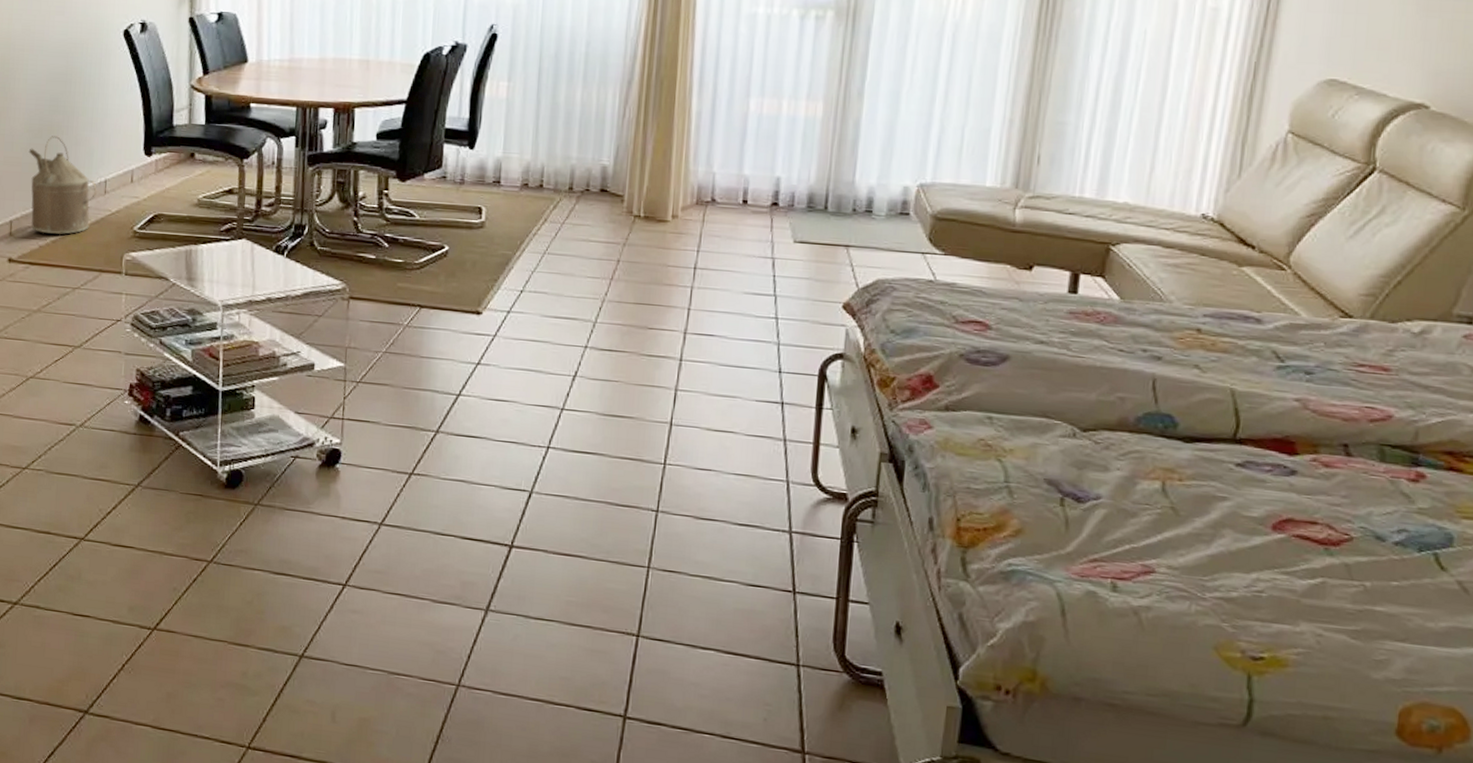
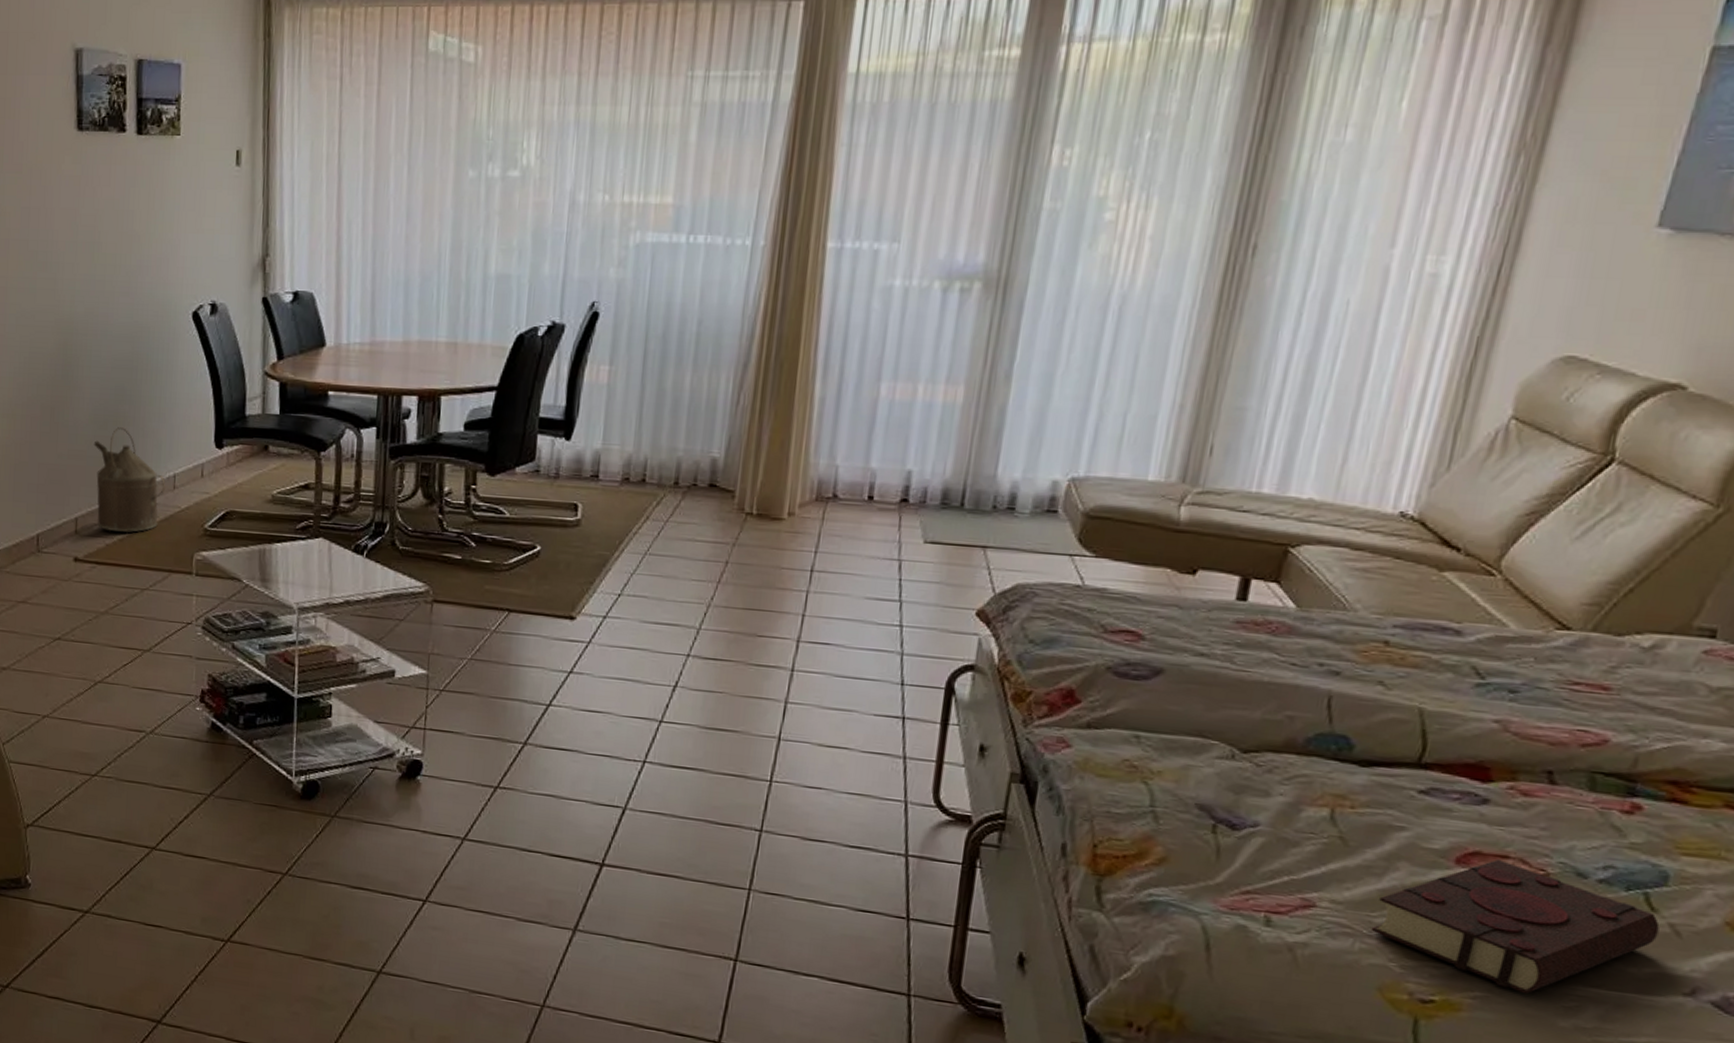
book: none [1204,526,1450,650] -> present [1370,860,1660,994]

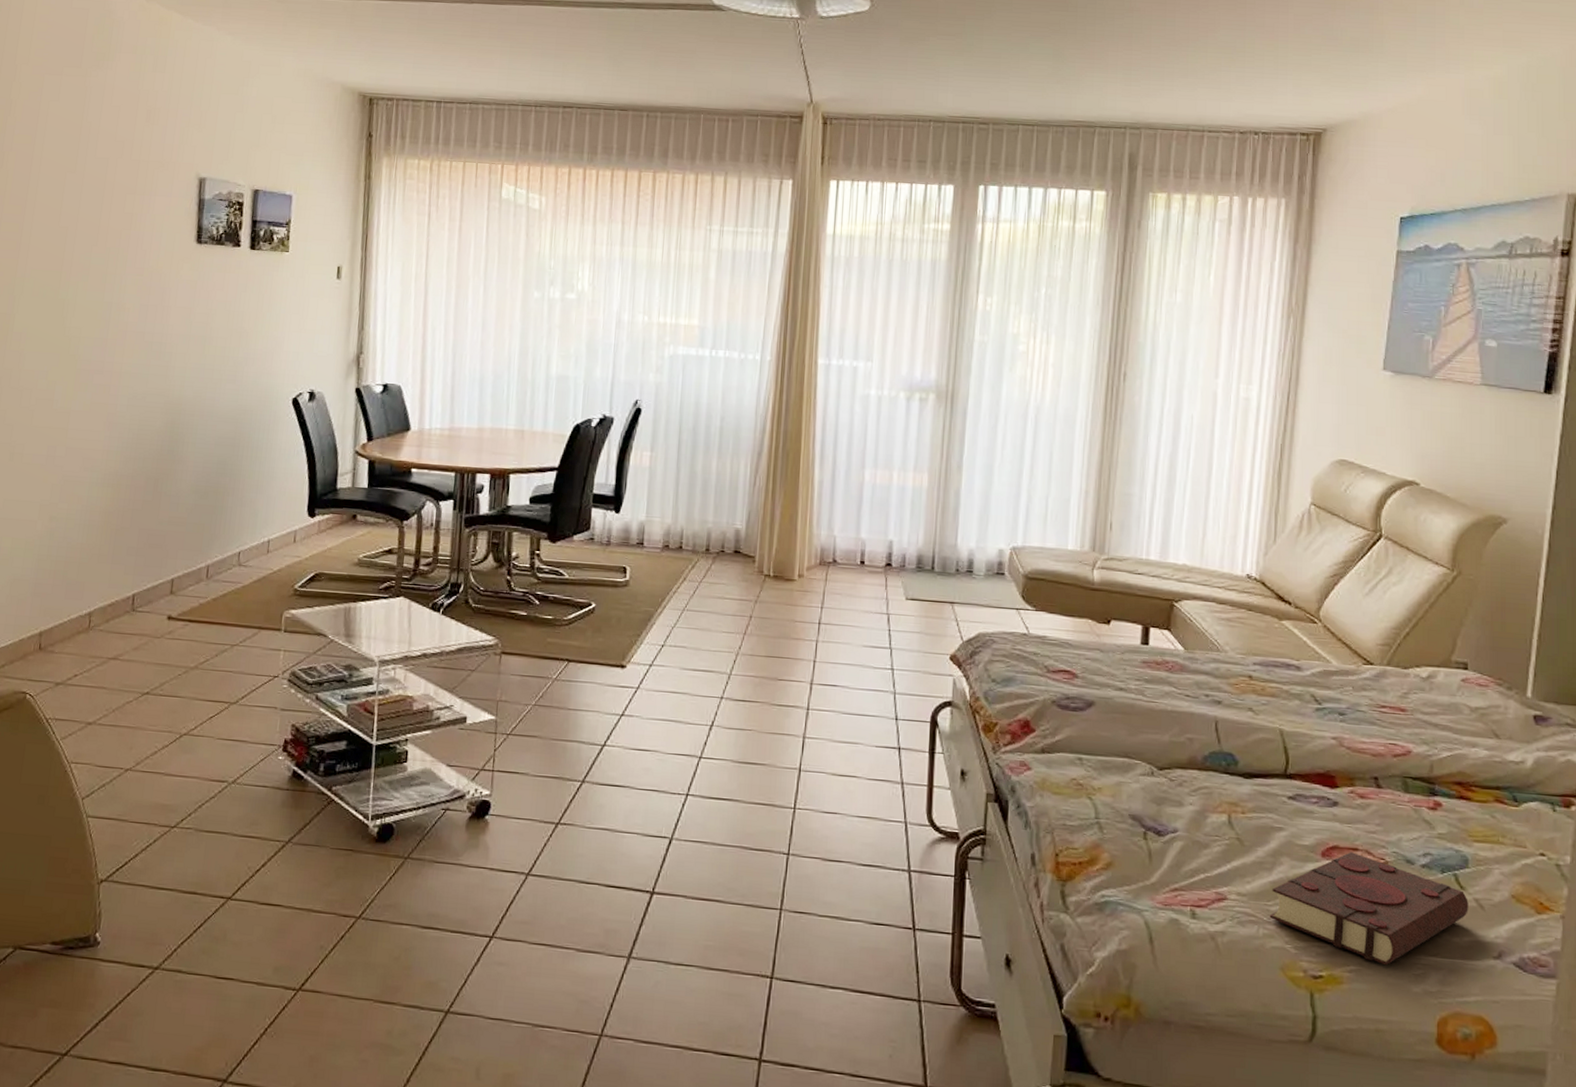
watering can: present [93,427,165,533] -> none [192,497,260,593]

